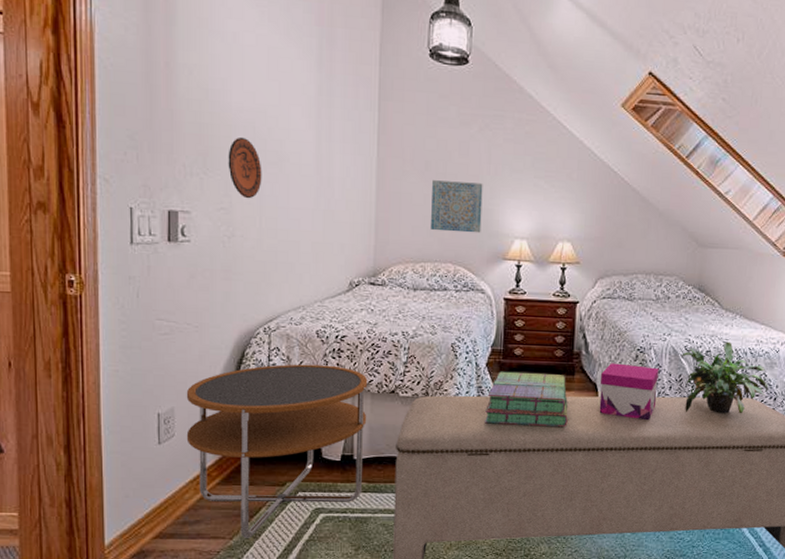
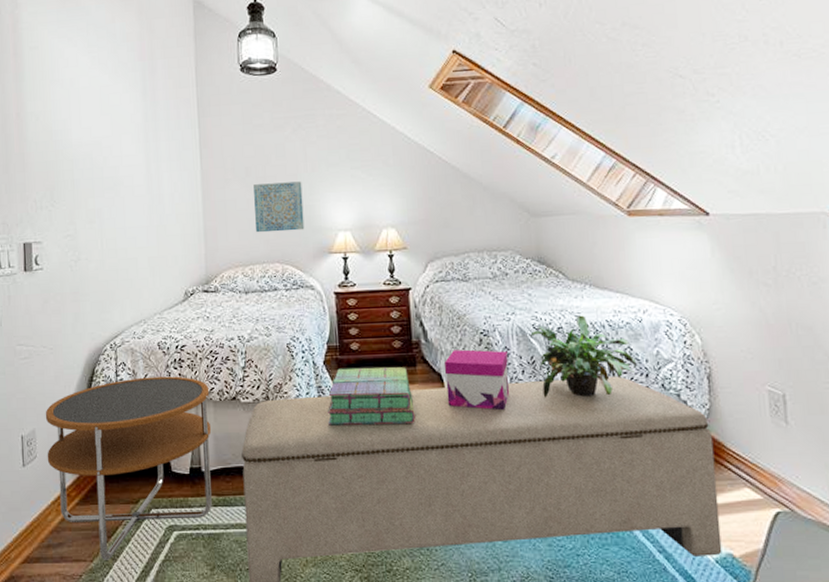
decorative plate: present [228,136,262,199] -> none [71,168,101,224]

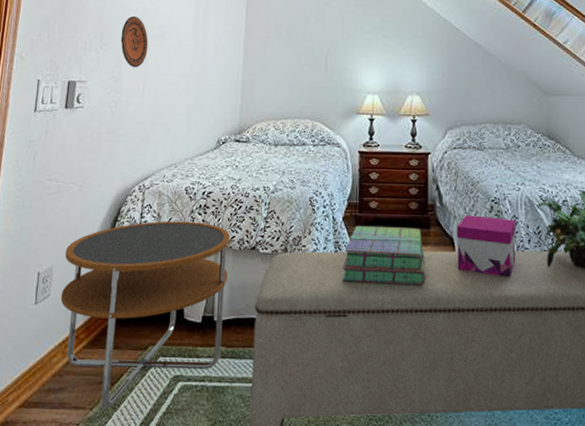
decorative plate: none [71,168,101,224] -> present [120,15,149,68]
wall art: present [254,181,305,233] -> none [291,44,338,90]

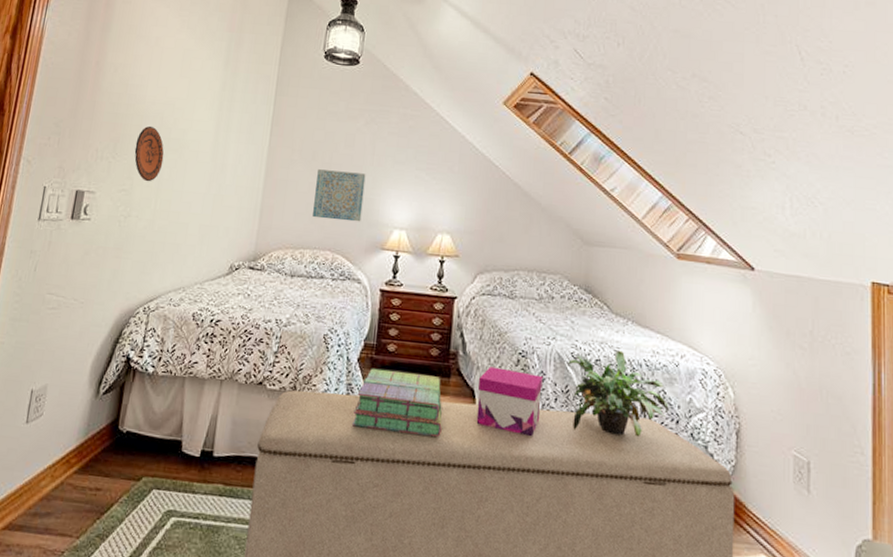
side table: present [60,221,231,409] -> none [53,346,237,539]
wall art: none [291,44,338,90] -> present [313,169,366,222]

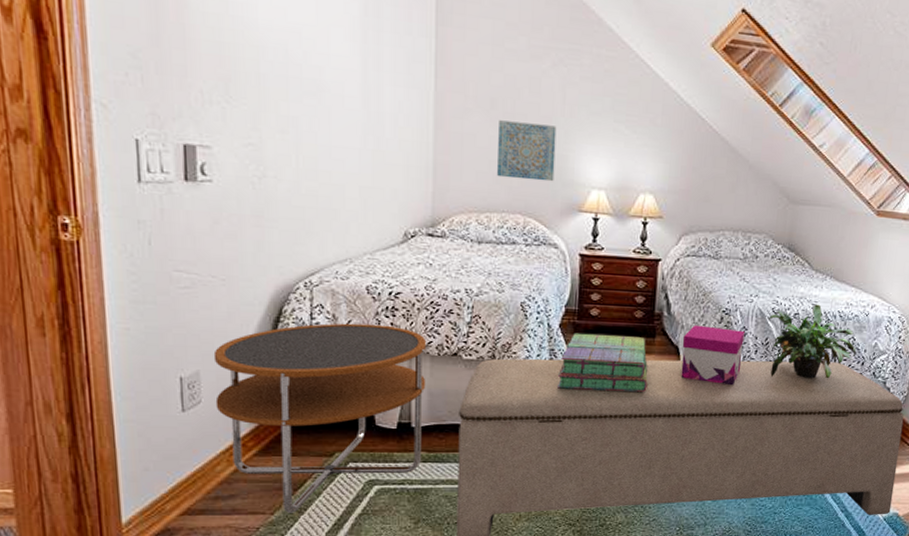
side table: none [53,346,237,539] -> present [213,323,427,513]
decorative plate: present [134,126,164,182] -> none [255,60,298,134]

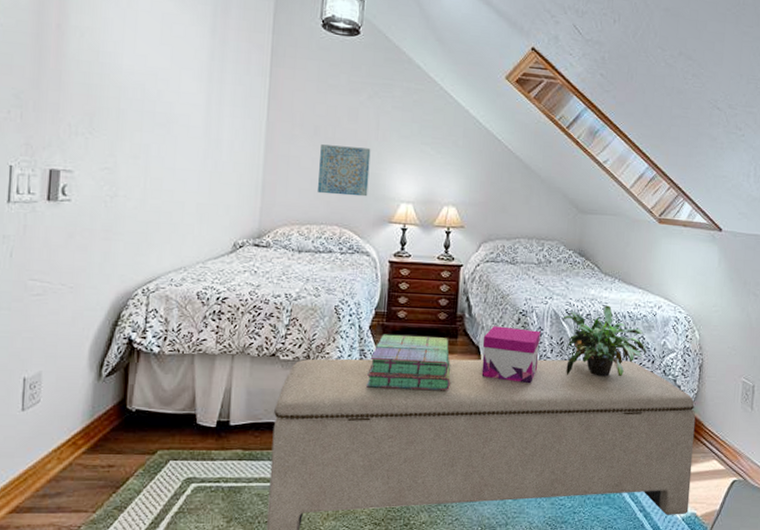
side table: present [213,323,427,513] -> none [52,326,248,511]

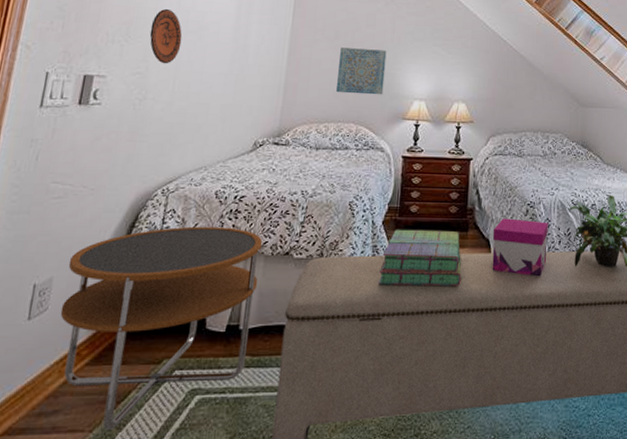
side table: none [52,326,248,511] -> present [60,226,263,430]
decorative plate: none [115,98,150,159] -> present [149,8,183,64]

